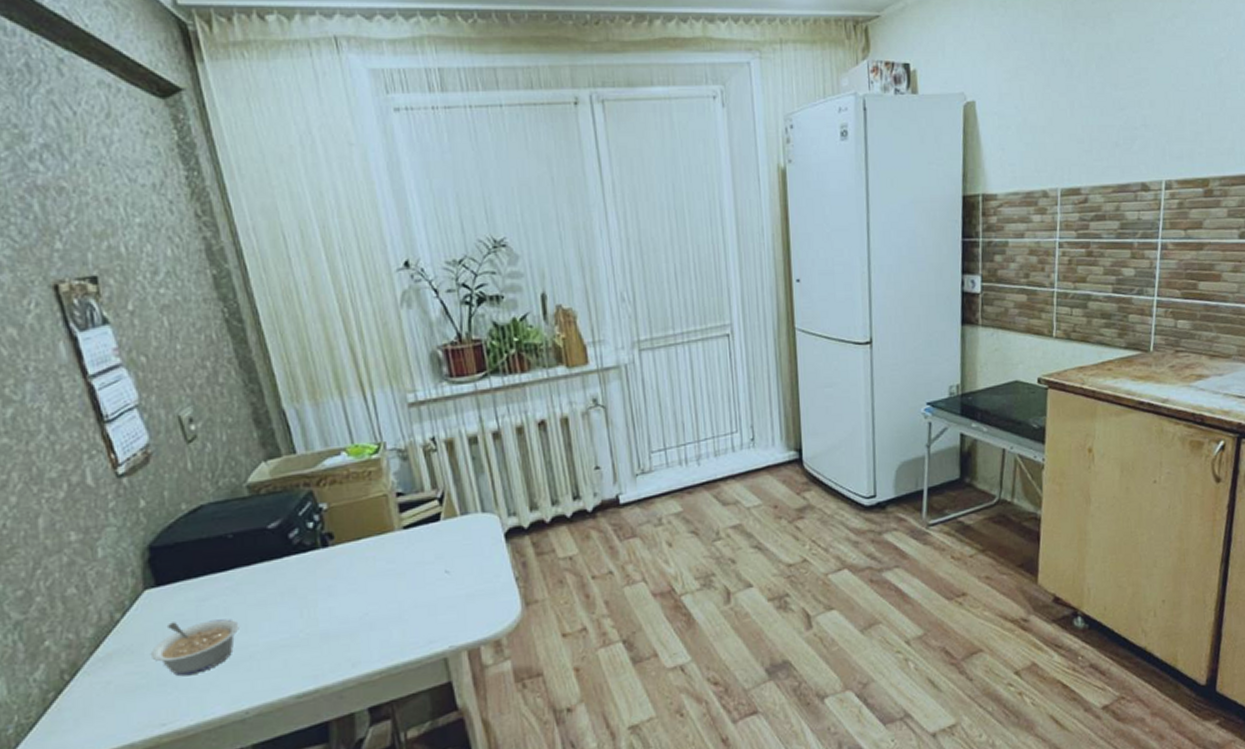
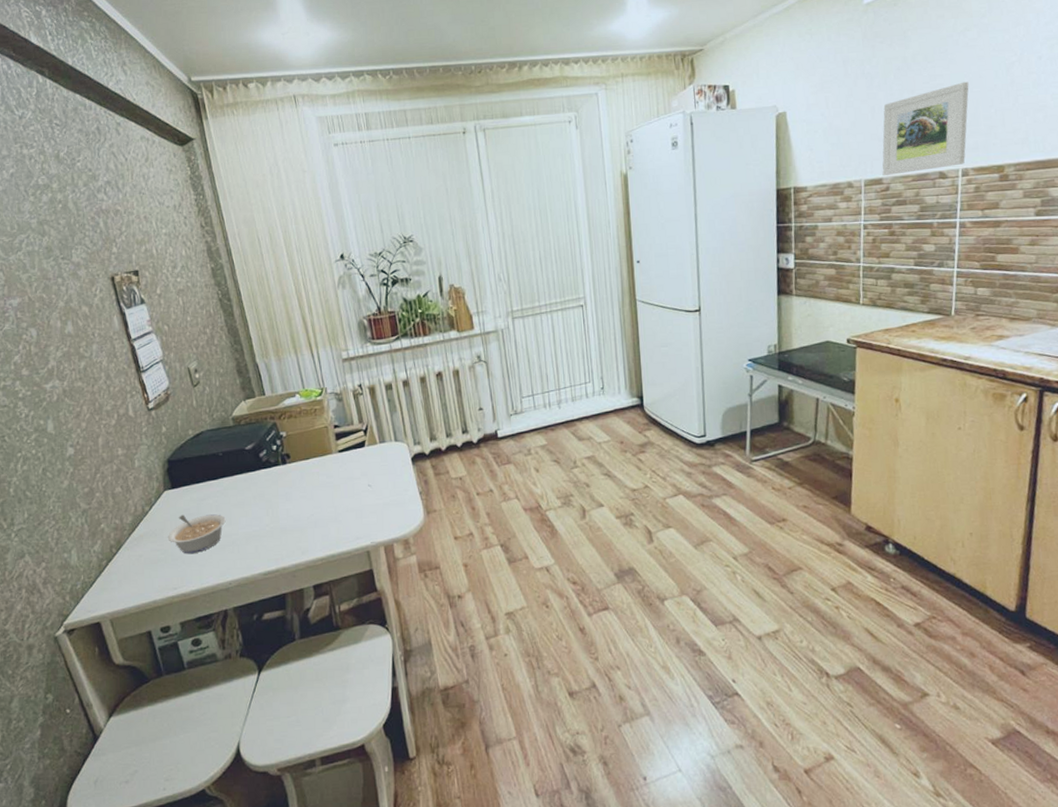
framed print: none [1080,78,1176,184] -> present [882,81,969,175]

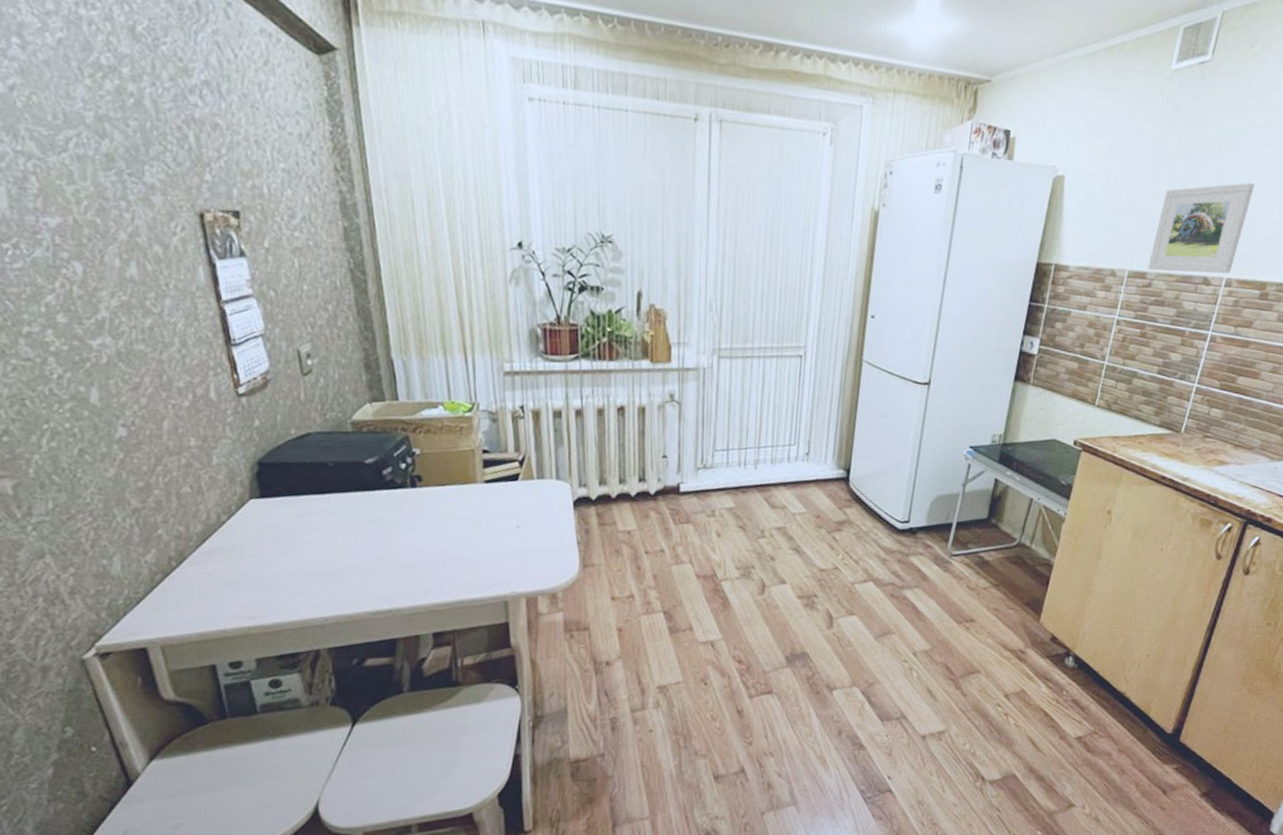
legume: present [167,514,226,554] -> none [248,531,330,580]

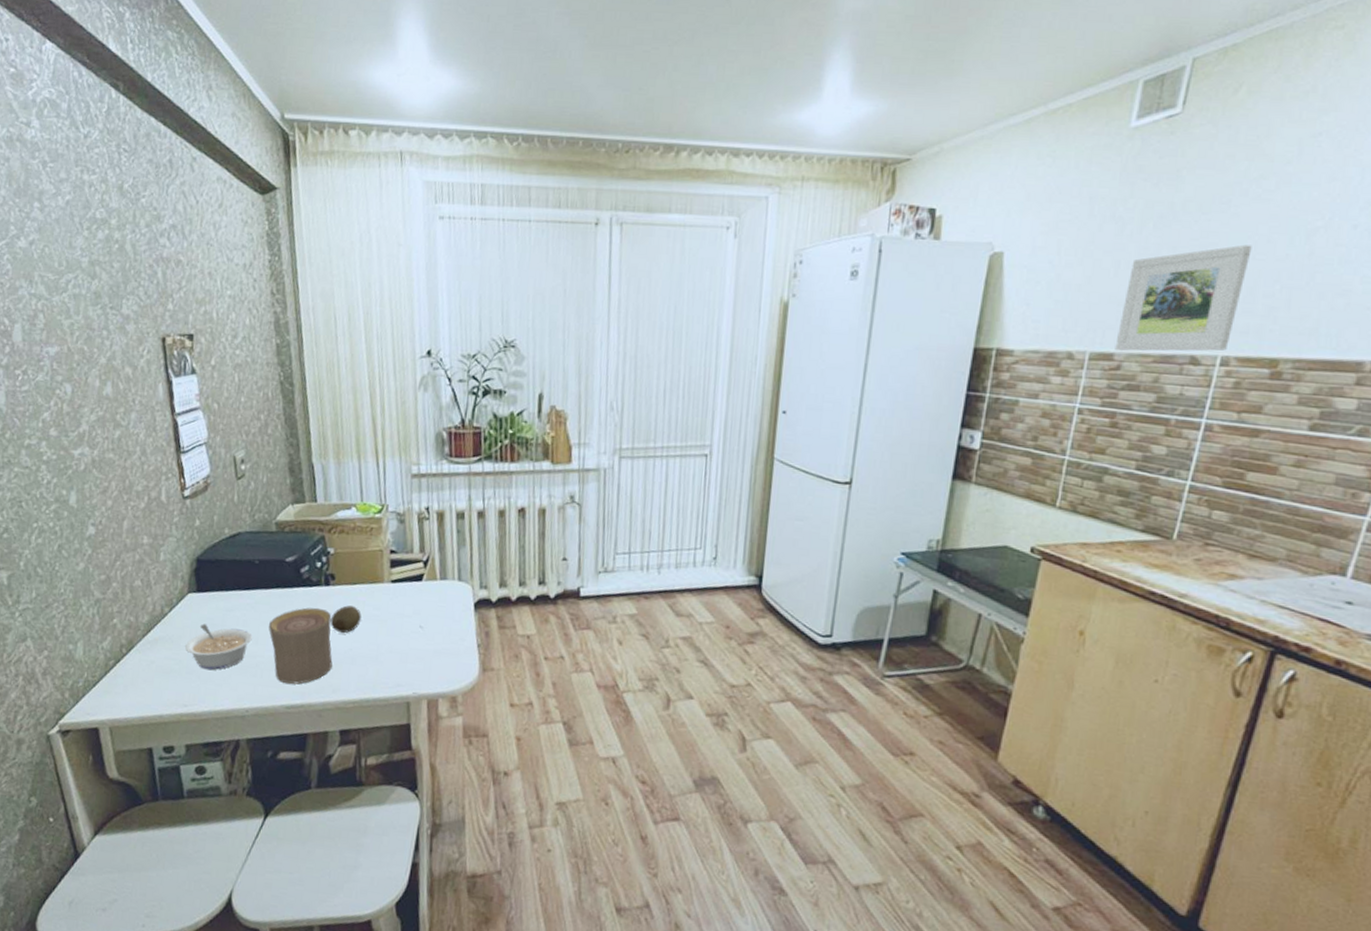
legume: none [248,531,330,580] -> present [184,623,253,671]
cup: none [348,510,422,590] -> present [269,607,333,685]
fruit: none [418,507,453,536] -> present [330,605,362,634]

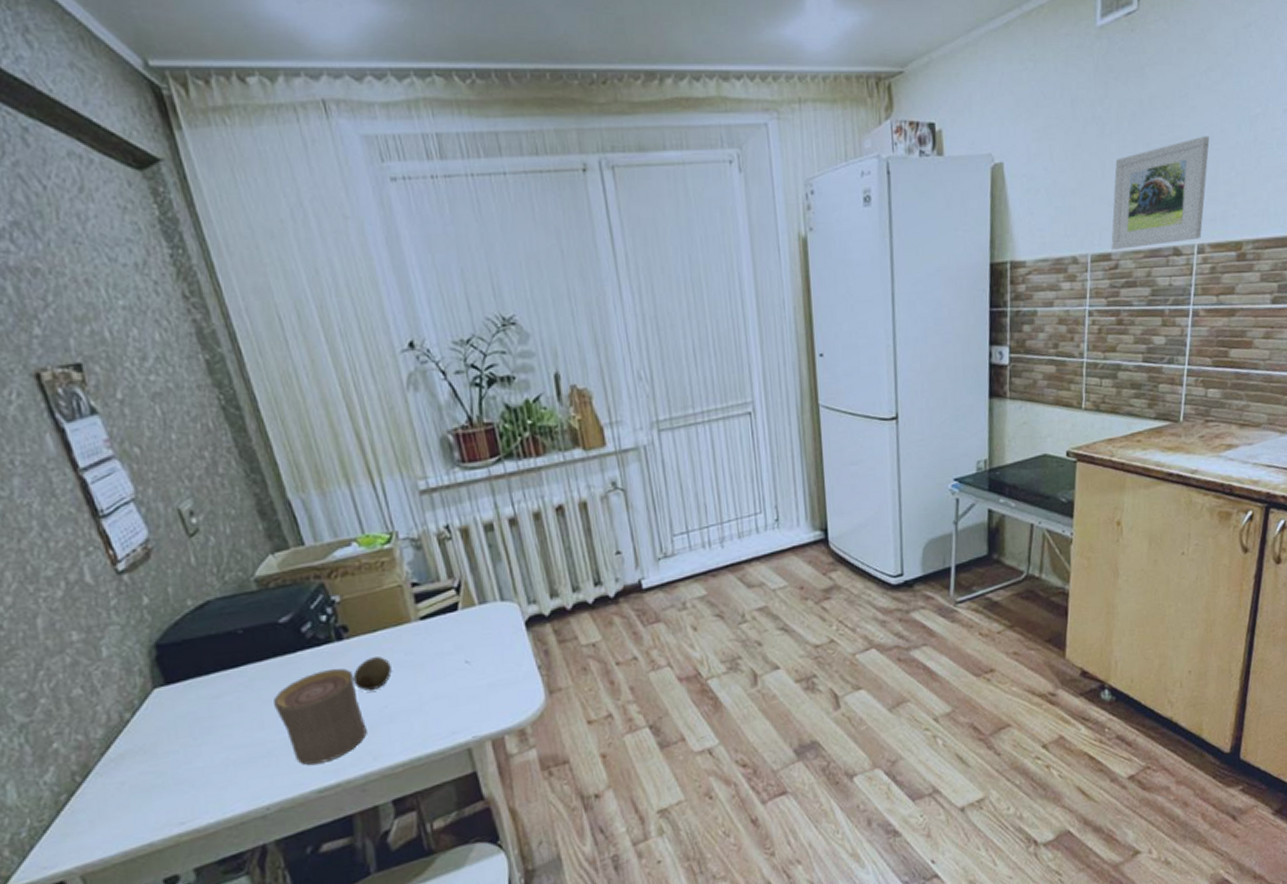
legume: present [184,623,253,671] -> none [163,715,255,775]

